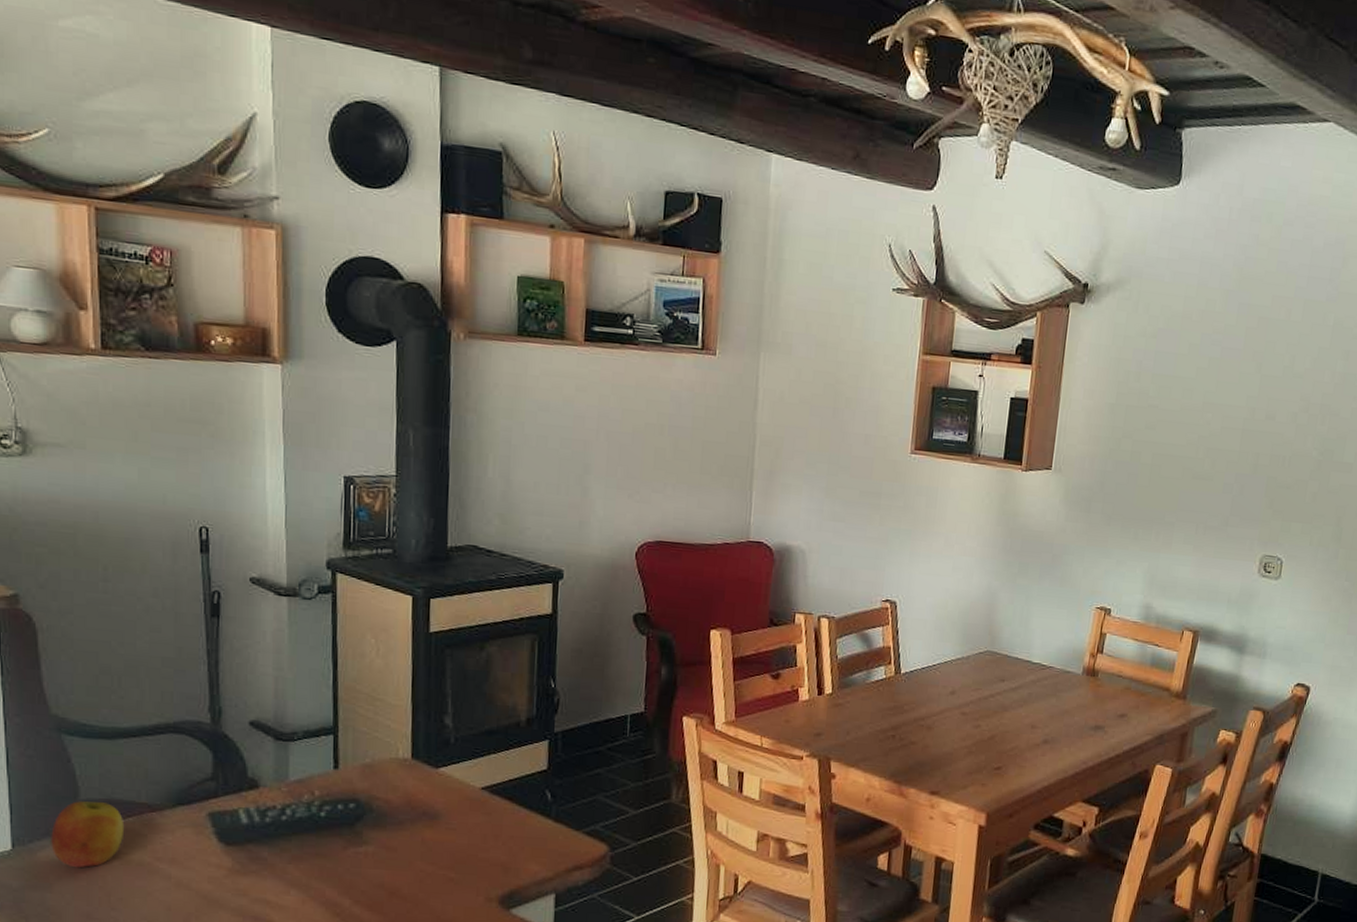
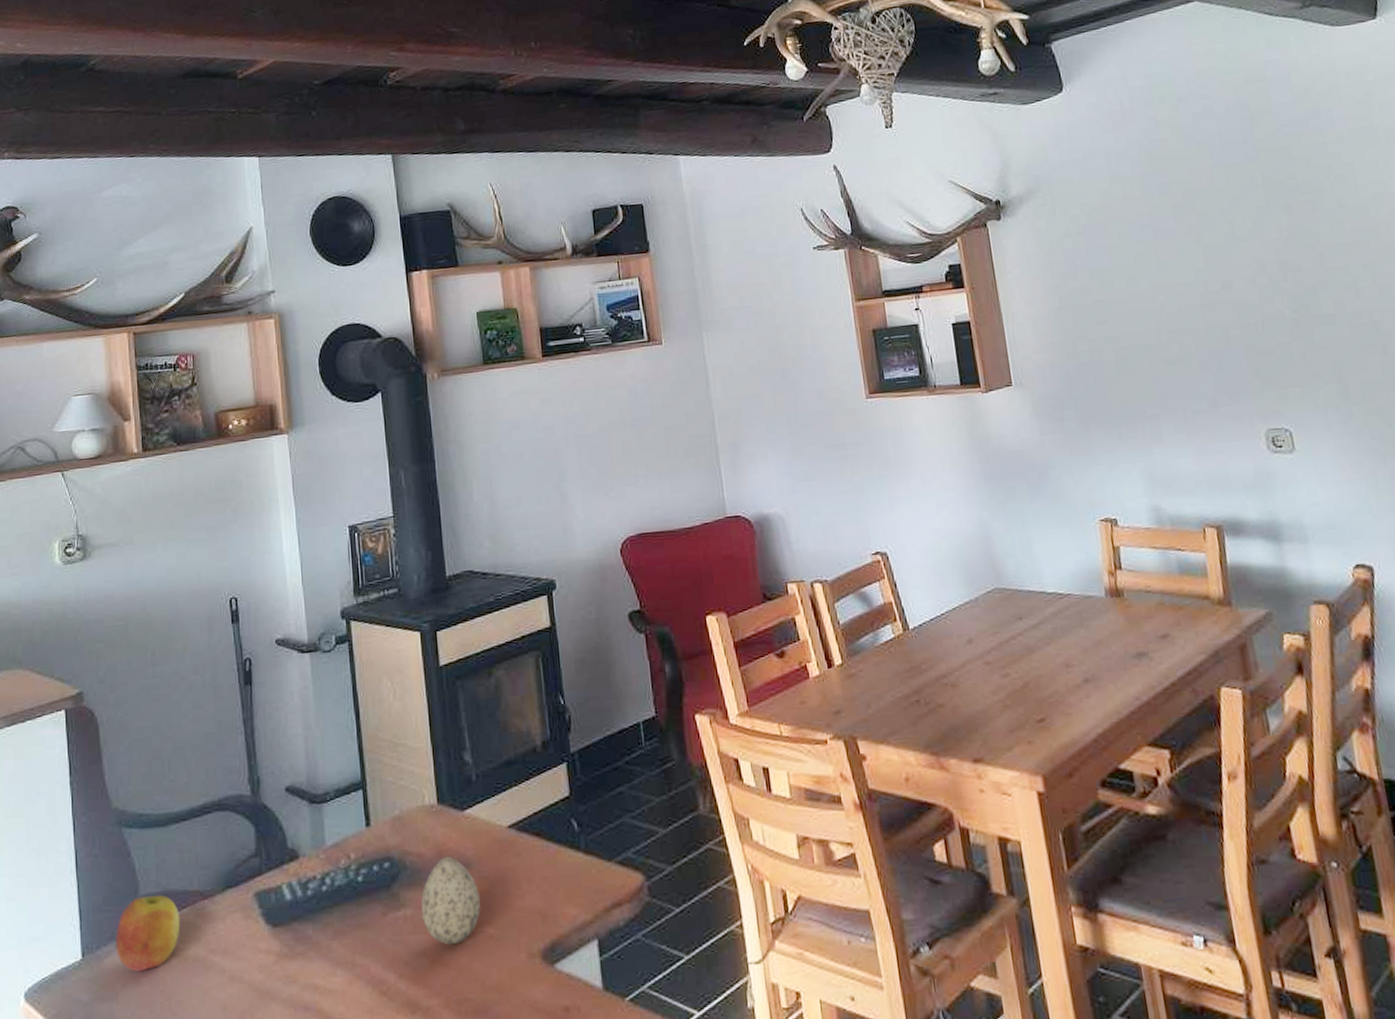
decorative egg: none [383,806,444,882] -> present [420,857,481,946]

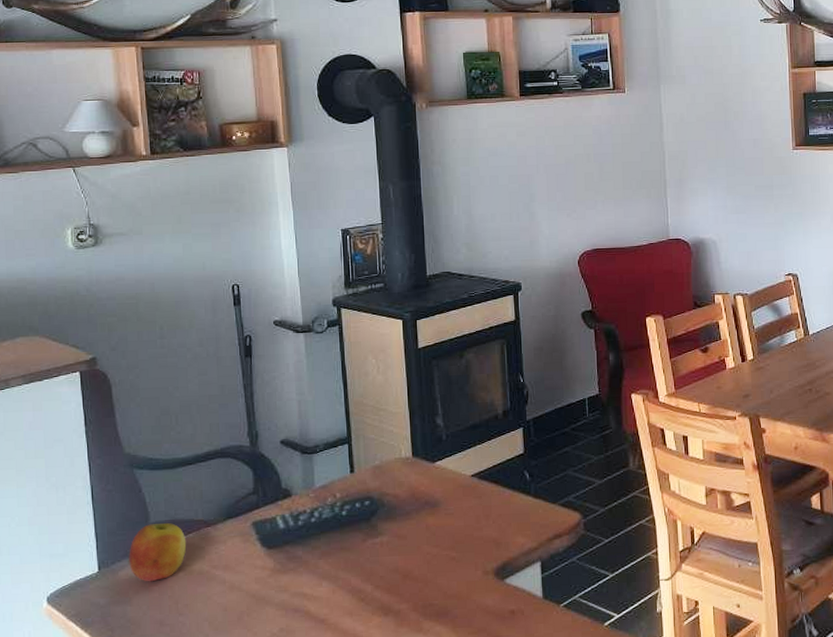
decorative egg: present [420,857,481,946] -> none [395,498,445,565]

